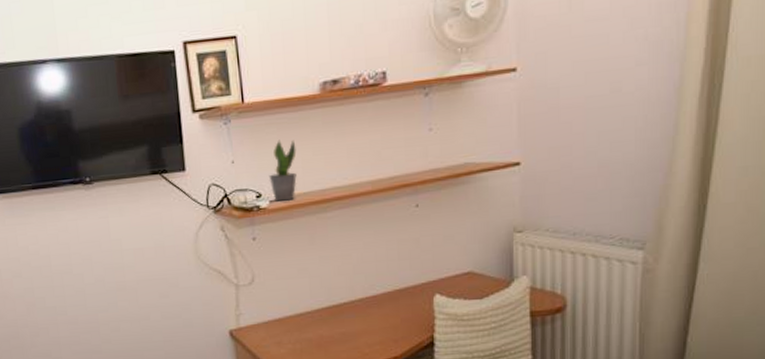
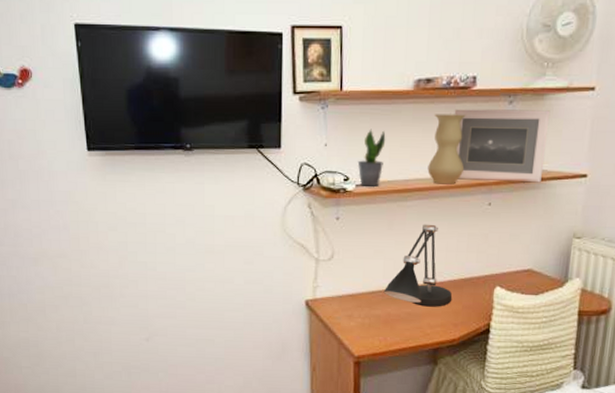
desk lamp: none [312,234,389,324] -> present [383,224,453,307]
vase: none [345,113,385,191] -> present [427,114,466,185]
picture frame: none [366,98,471,183] -> present [454,109,551,183]

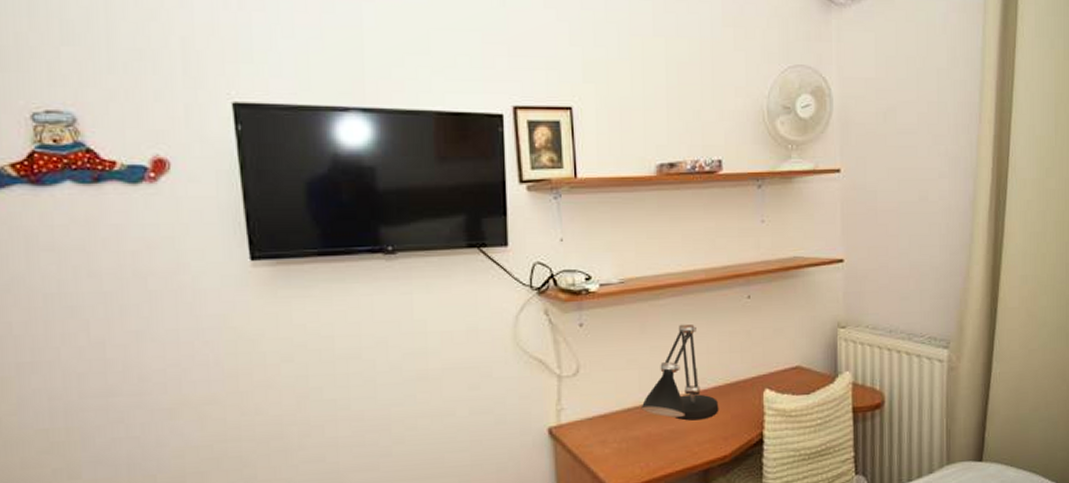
potted plant: present [357,129,386,187] -> none [600,219,630,287]
vase: present [427,114,466,185] -> none [679,200,719,278]
picture frame: present [454,109,551,183] -> none [702,194,800,272]

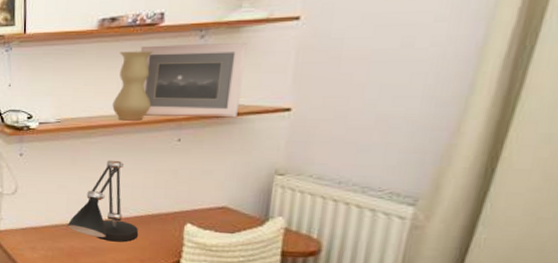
vase: none [679,200,719,278] -> present [112,51,153,121]
picture frame: none [702,194,800,272] -> present [140,43,248,118]

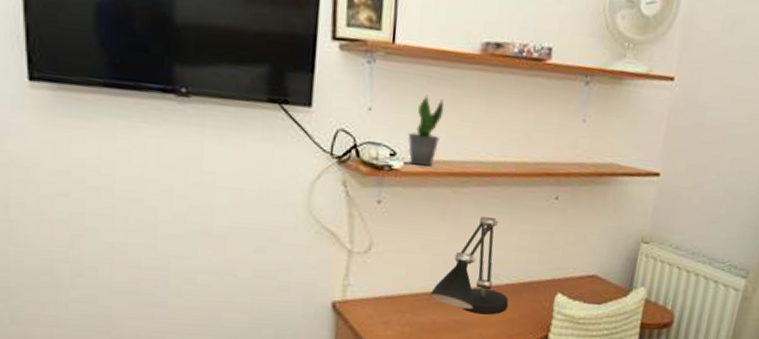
potted plant: none [40,68,69,125] -> present [407,95,444,167]
vase: present [112,51,153,121] -> none [490,86,538,172]
picture frame: present [140,43,248,118] -> none [524,84,628,178]

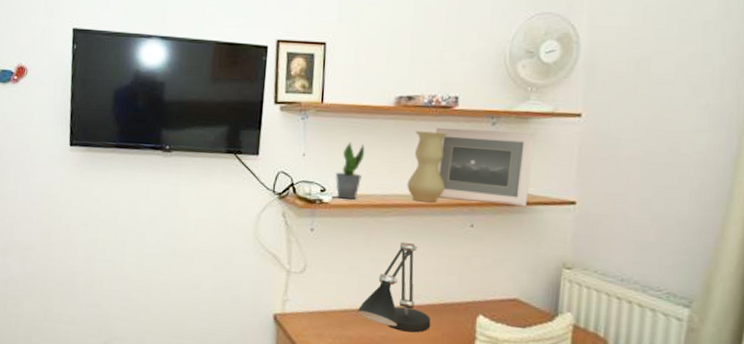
vase: none [490,86,538,172] -> present [407,131,447,203]
picture frame: none [524,84,628,178] -> present [435,128,536,207]

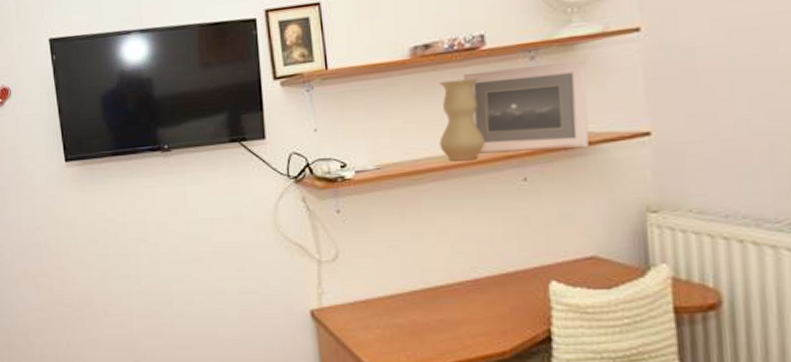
potted plant: present [335,141,365,200] -> none [354,107,386,173]
desk lamp: present [357,241,431,333] -> none [404,209,495,311]

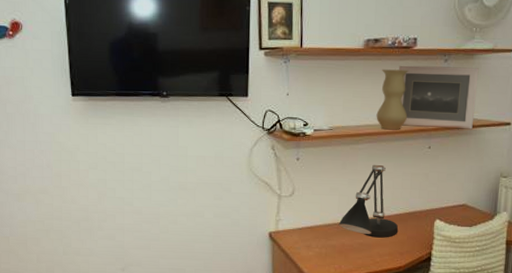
desk lamp: none [404,209,495,311] -> present [338,164,399,238]

